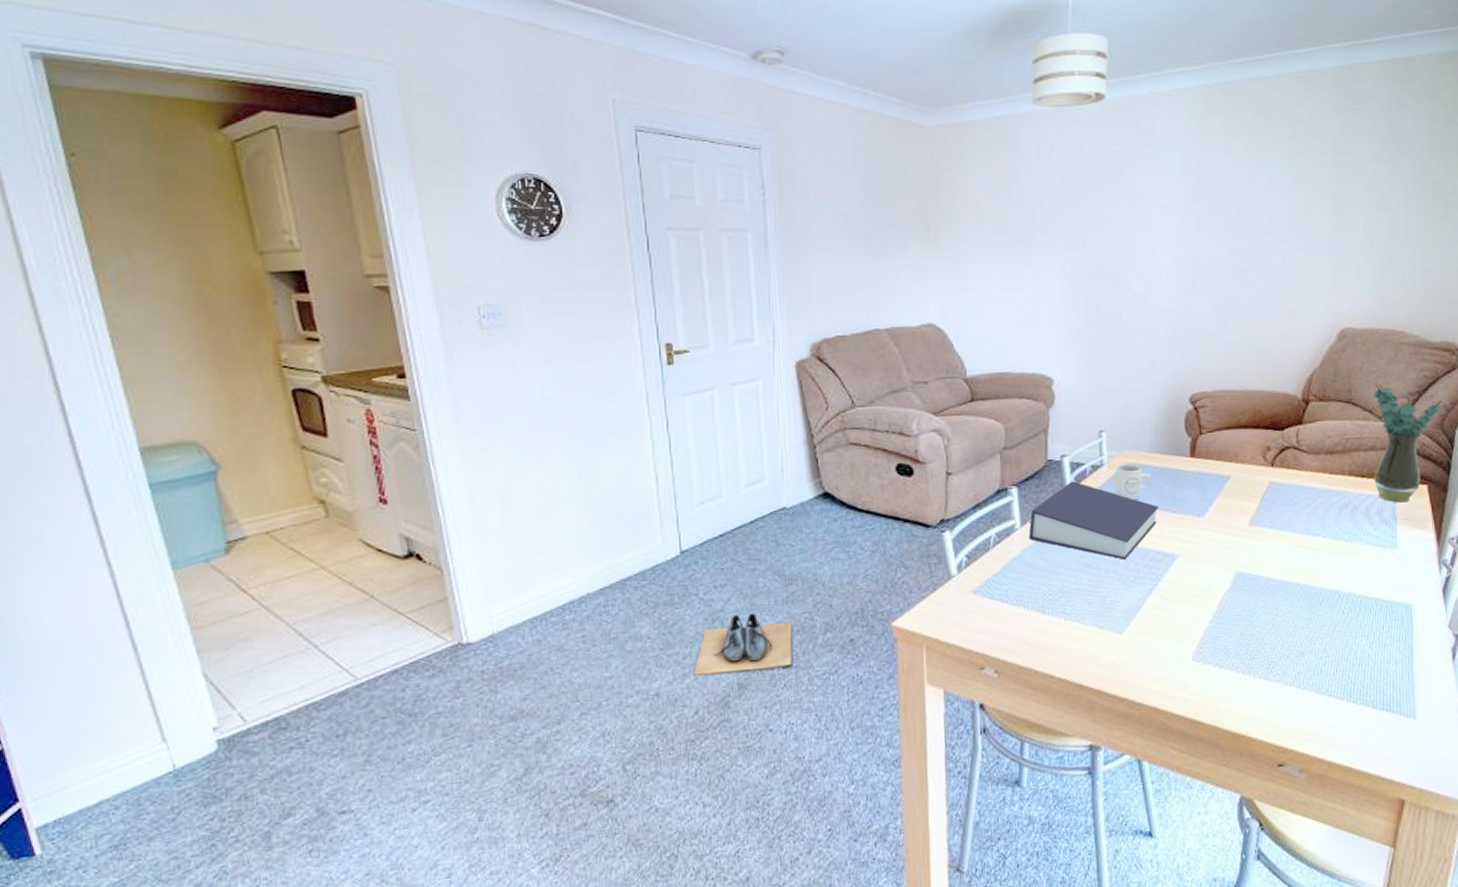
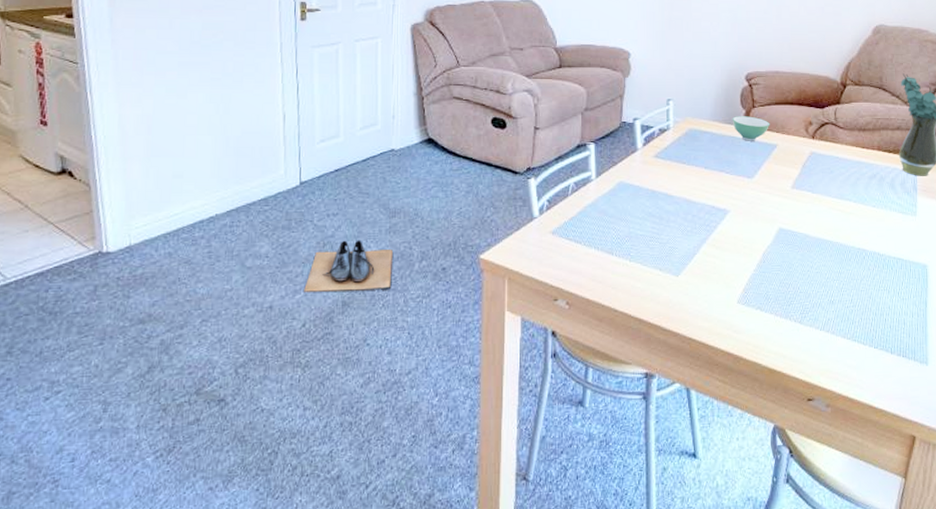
book: present [1028,481,1159,559] -> none [602,141,715,211]
mug: present [1115,464,1152,500] -> none [678,129,710,161]
bowl: none [1176,444,1221,474] -> present [732,116,770,141]

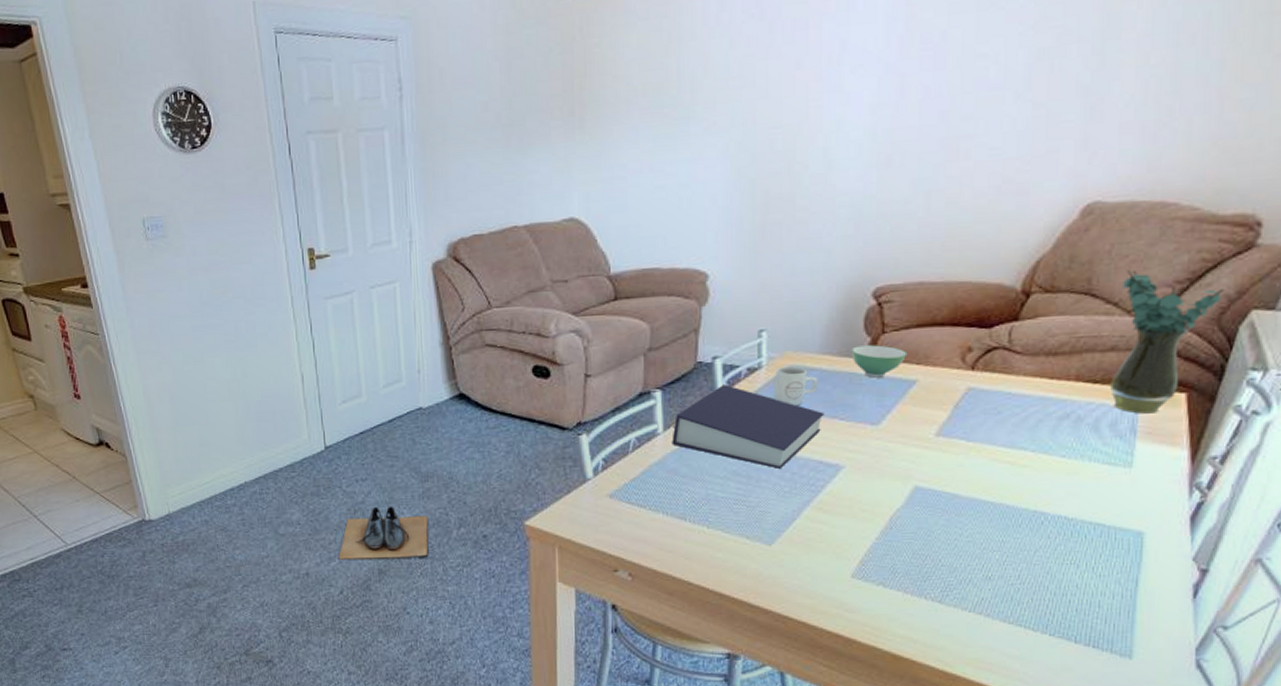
book: none [602,141,715,211] -> present [672,384,824,468]
mug: none [678,129,710,161] -> present [774,366,818,406]

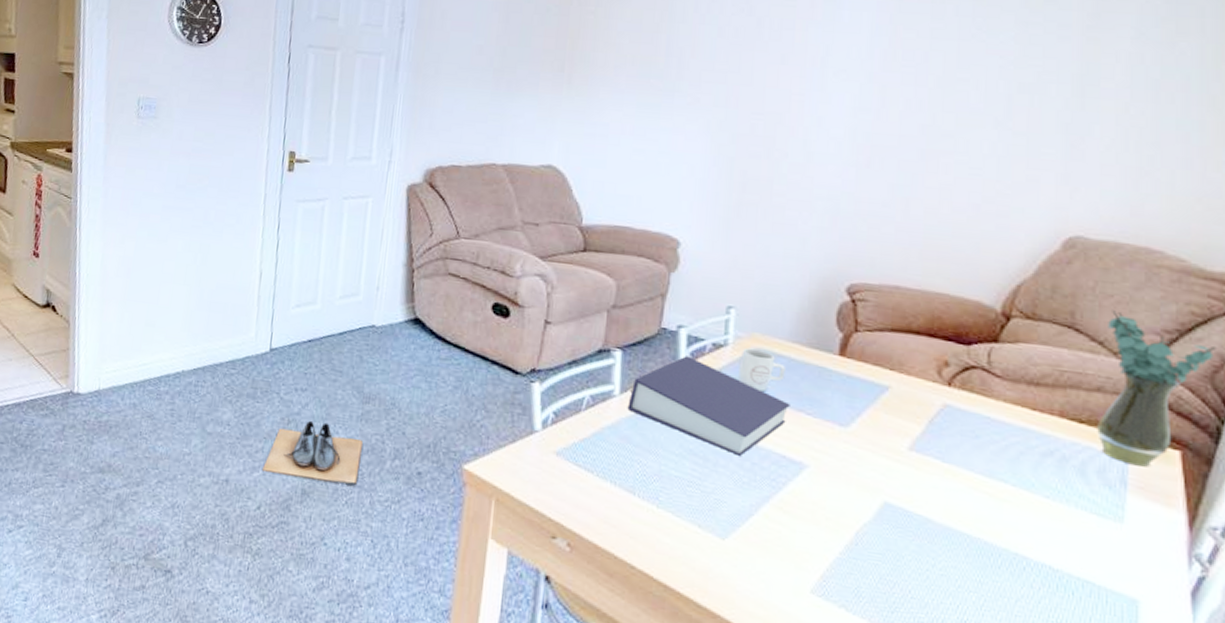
bowl: present [851,345,908,378] -> none [821,339,881,377]

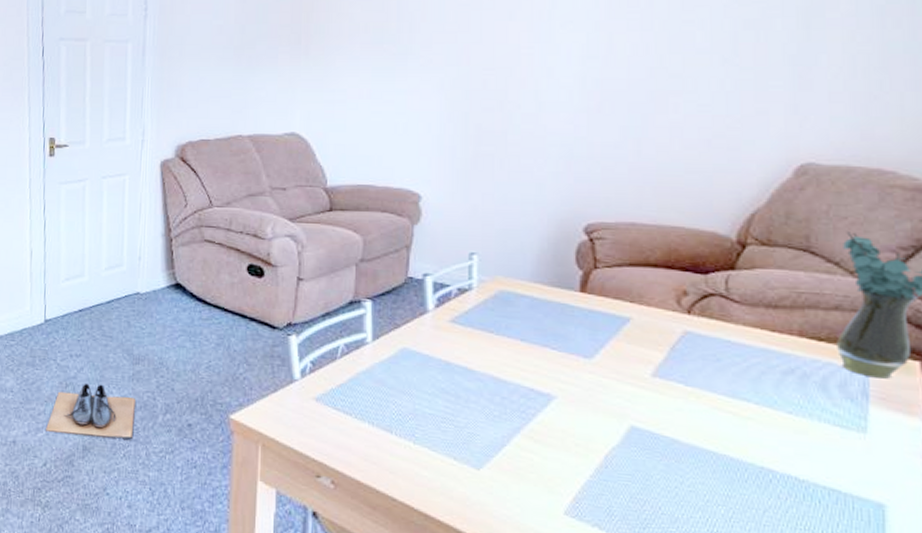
book: present [627,356,790,456] -> none [380,302,535,391]
mug: present [738,348,785,392] -> none [484,290,529,330]

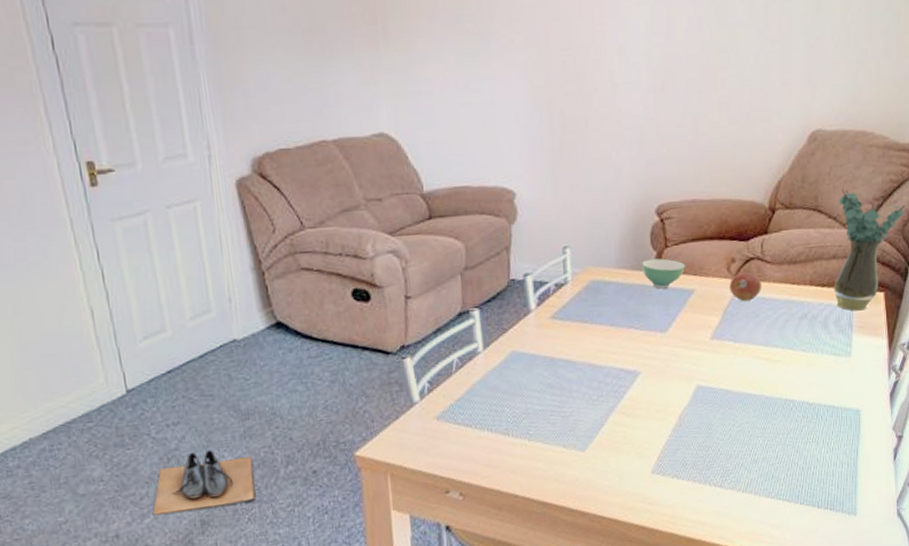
bowl: none [562,278,621,312] -> present [641,258,686,289]
fruit: none [679,308,725,342] -> present [729,272,761,302]

